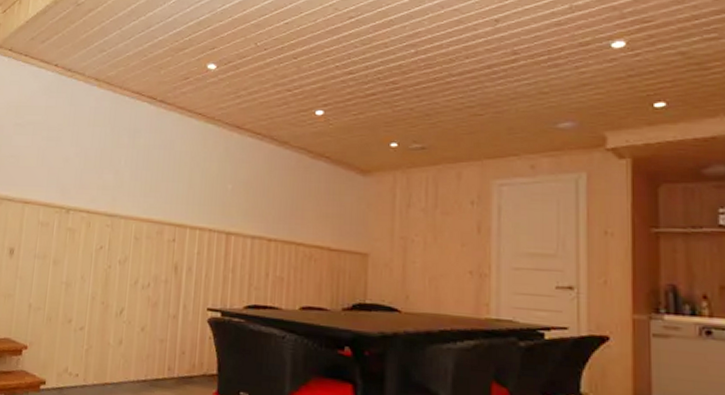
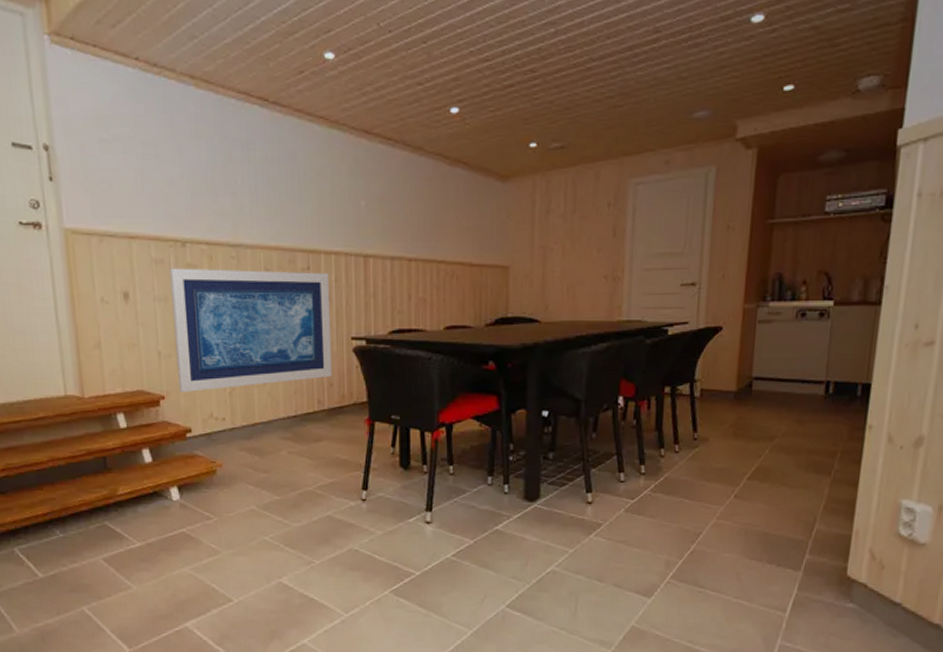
wall art: none [41,230,192,346] -> present [170,268,333,392]

